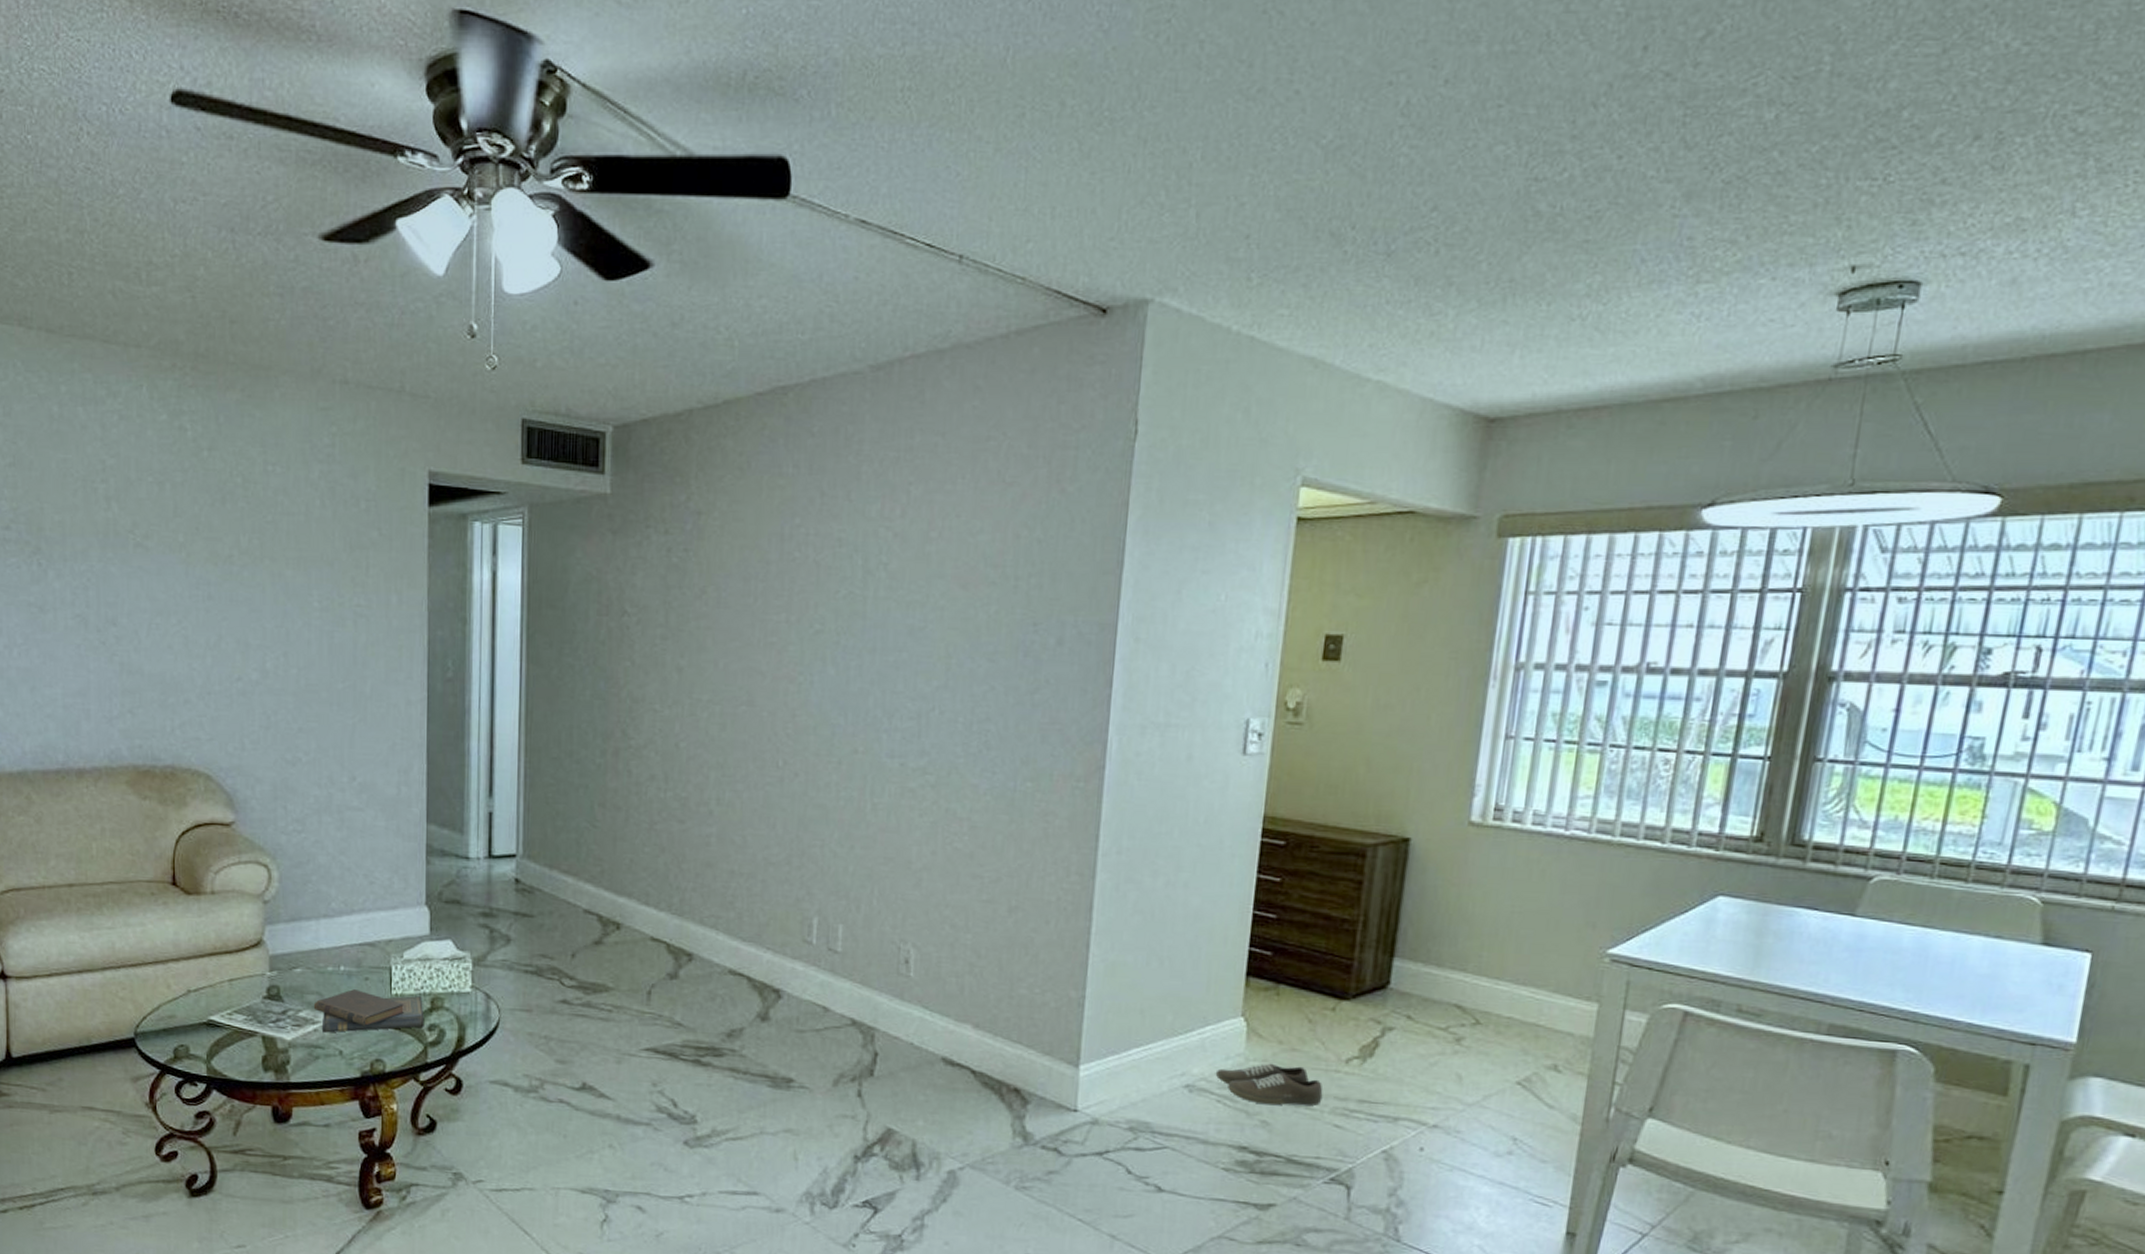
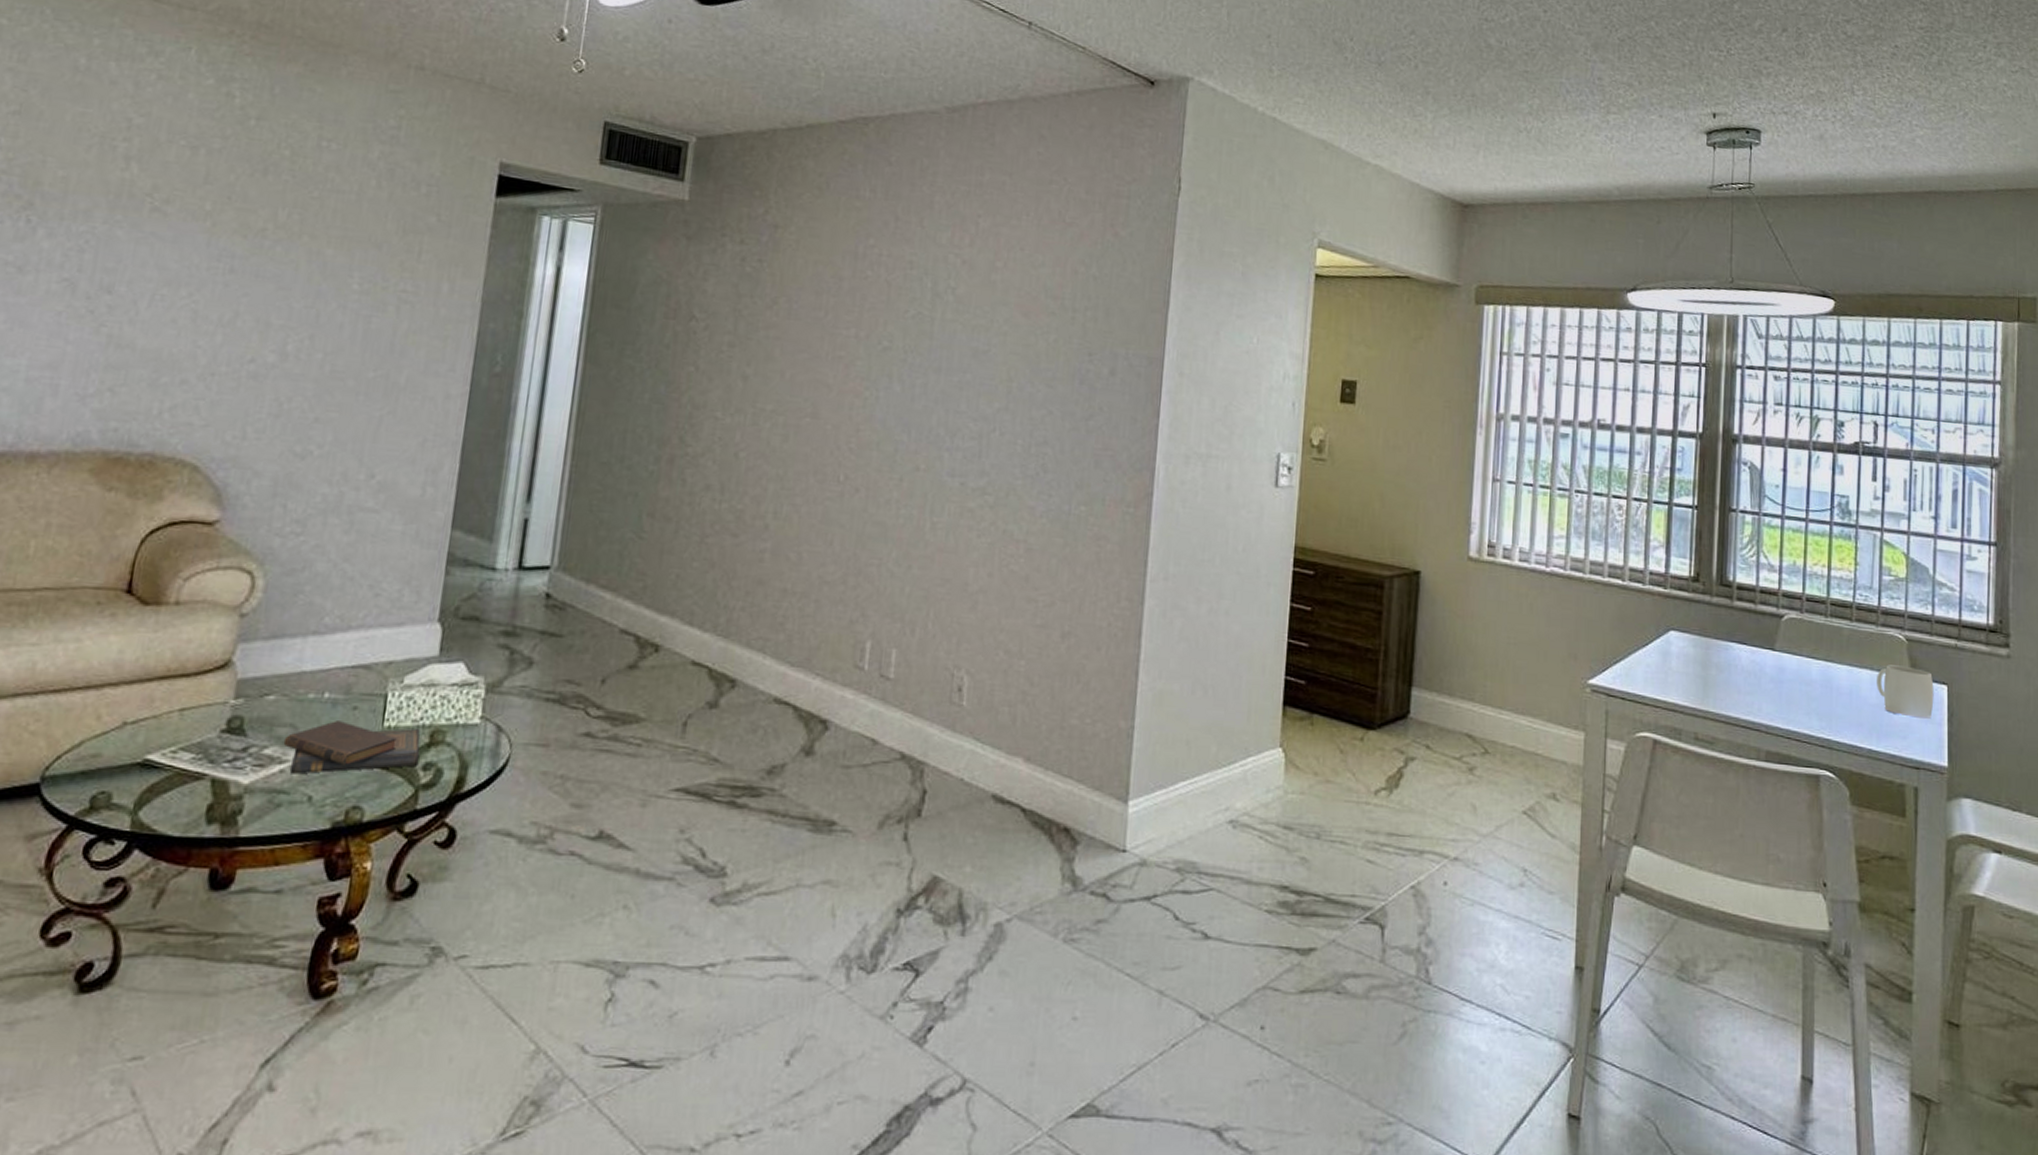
shoe: present [1215,1063,1323,1106] -> none [1257,795,1356,840]
mug: none [1990,930,2073,992] -> present [1877,664,1934,720]

